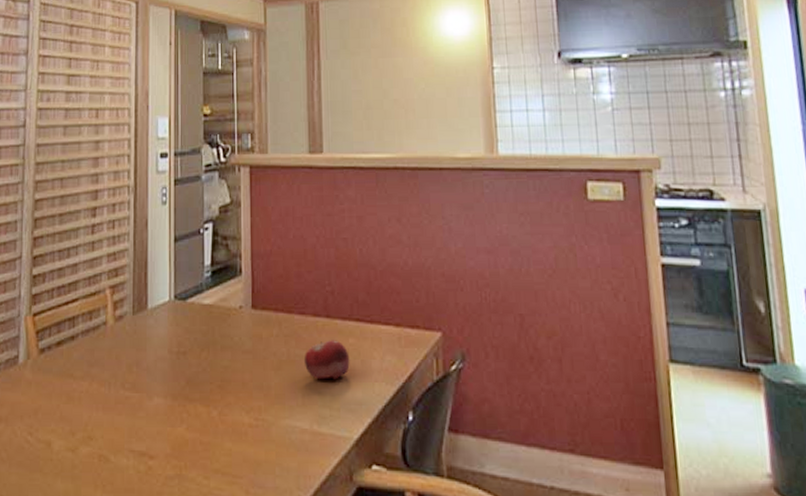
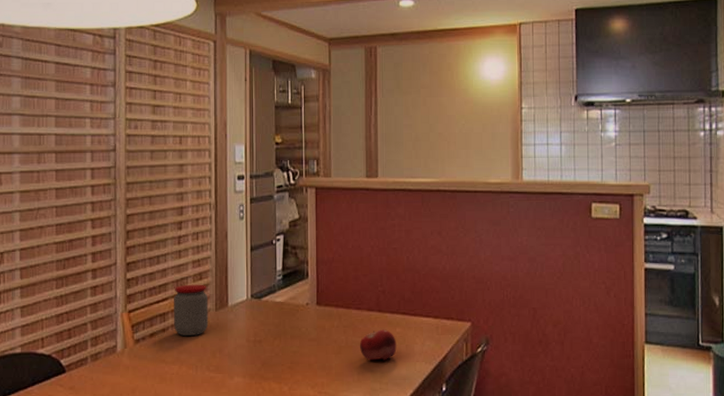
jar: none [84,282,125,345] -> present [174,284,209,336]

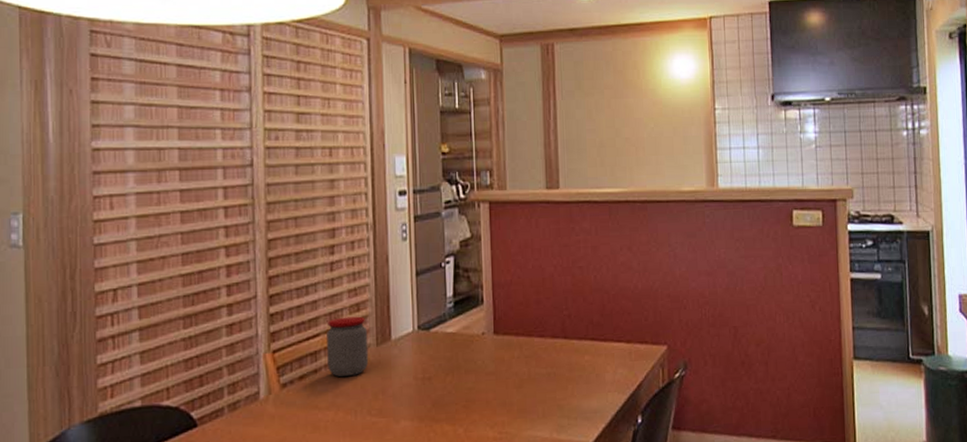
fruit: present [359,329,397,361] -> none [543,358,586,394]

